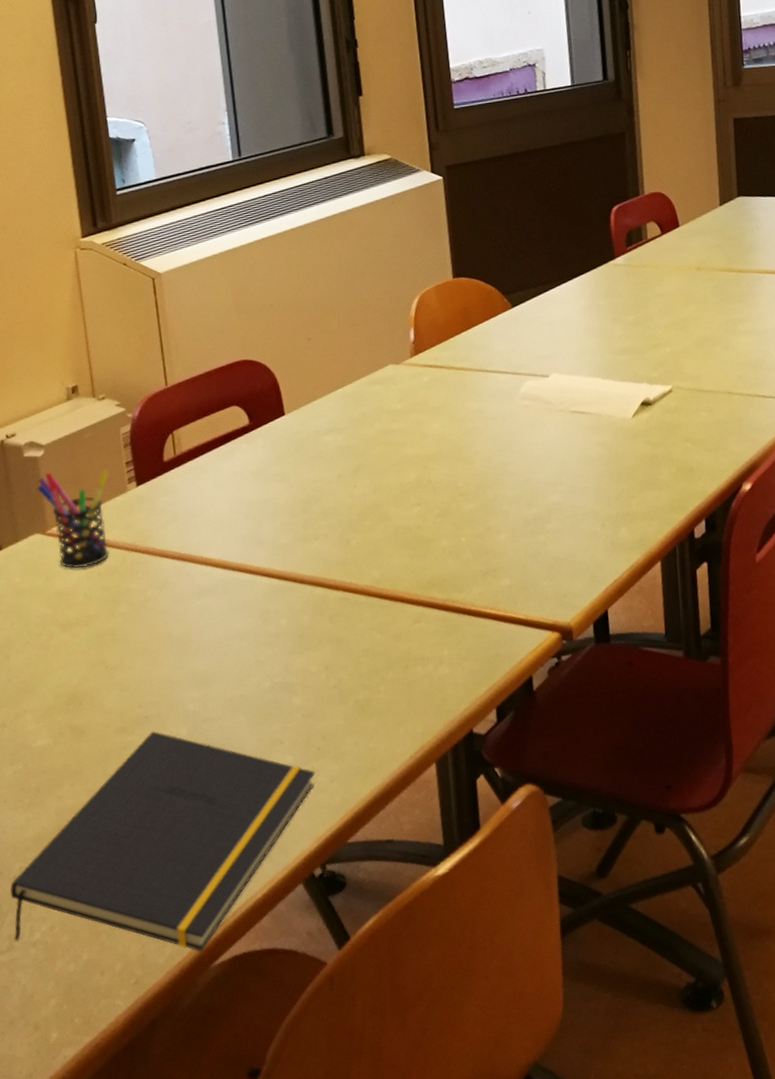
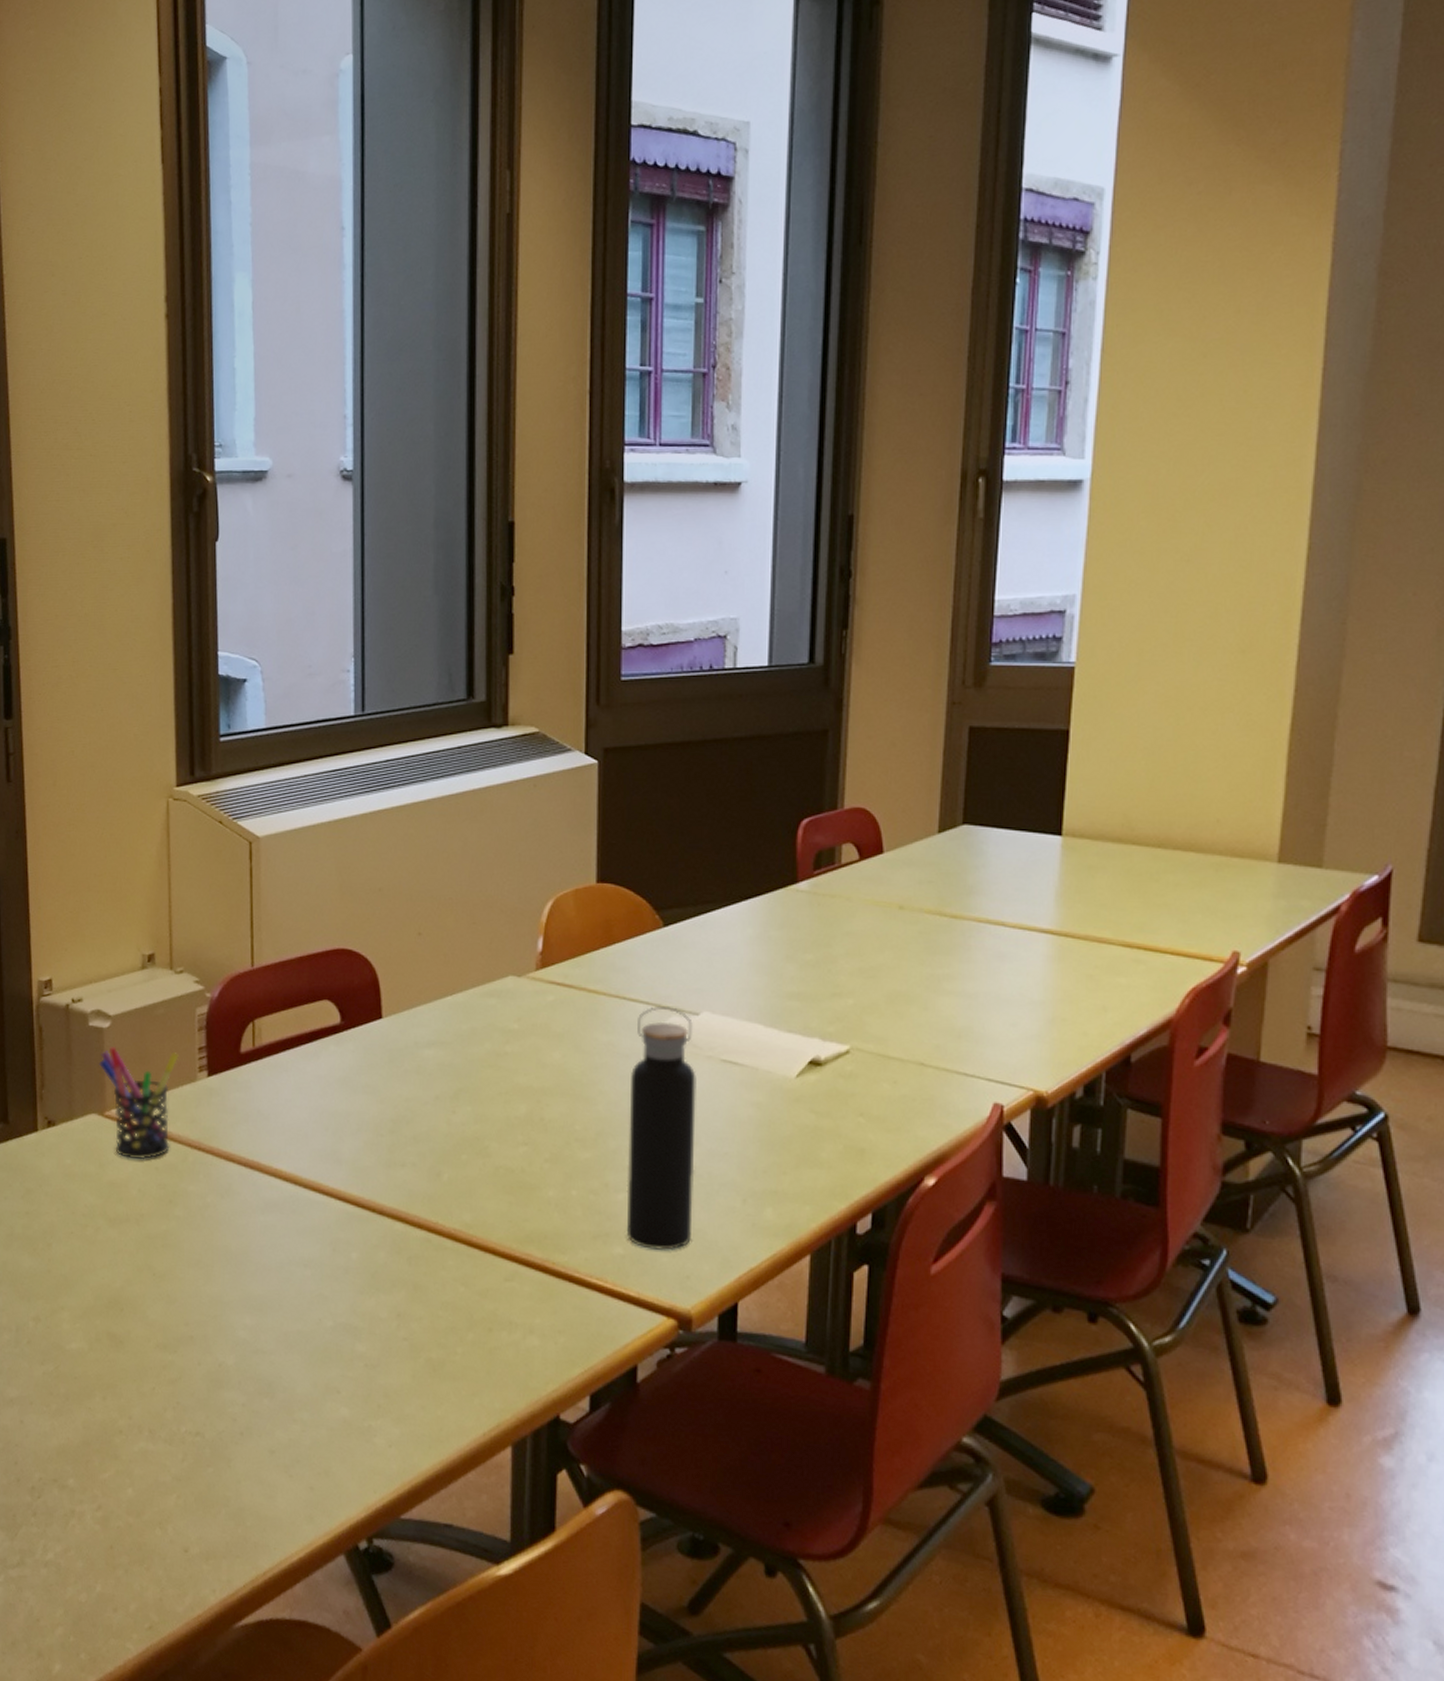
notepad: present [9,731,316,951] -> none [26,1354,373,1608]
water bottle: none [499,373,565,577] -> present [626,1005,696,1251]

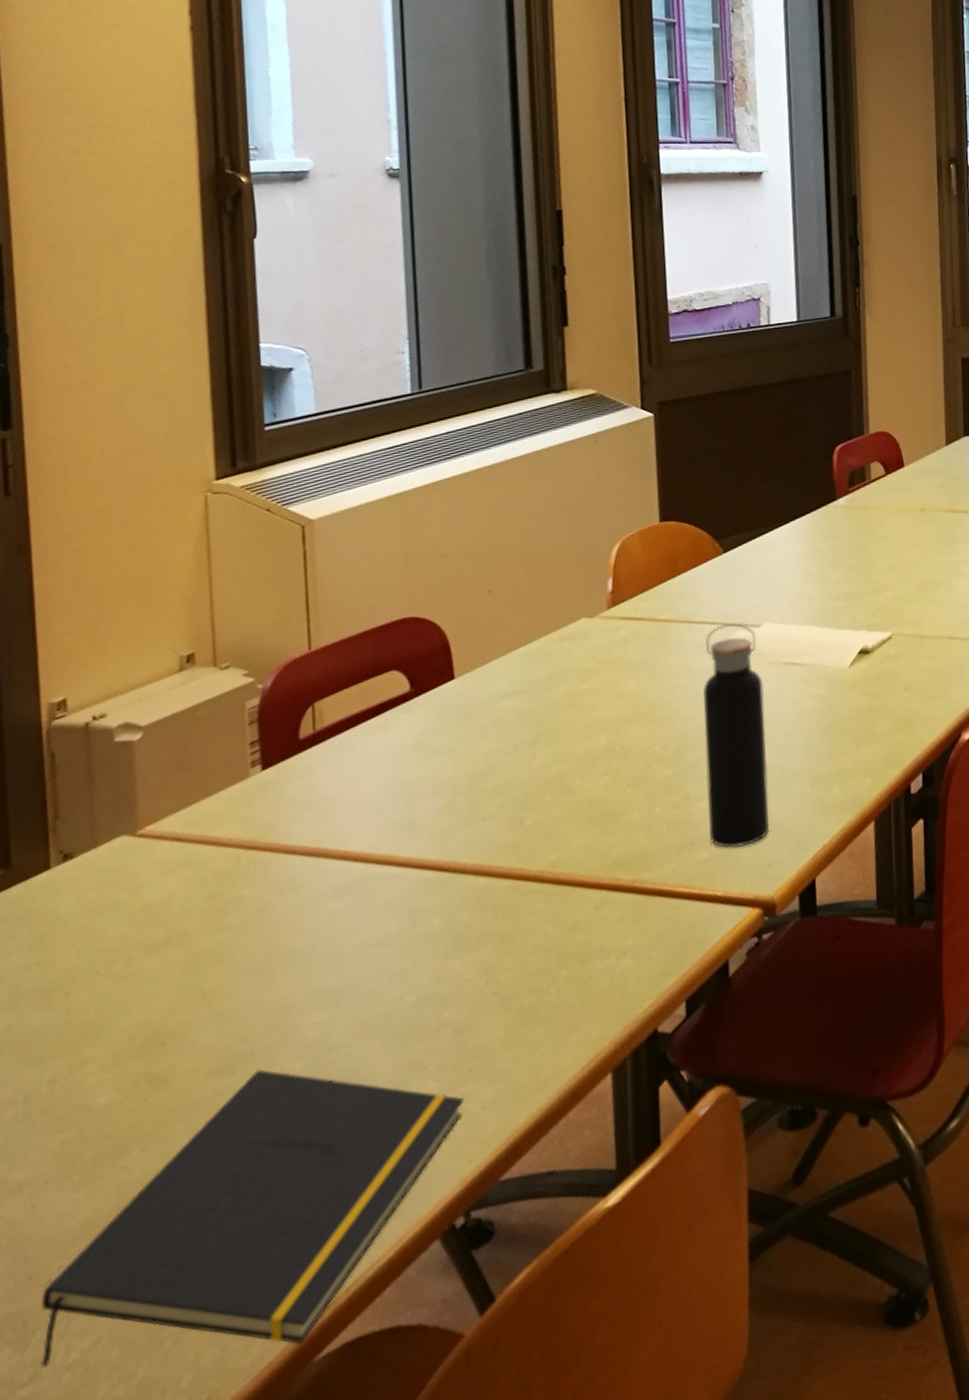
notepad: none [26,1354,373,1608] -> present [41,1069,465,1368]
pen holder: present [99,1047,179,1160] -> none [129,752,227,877]

